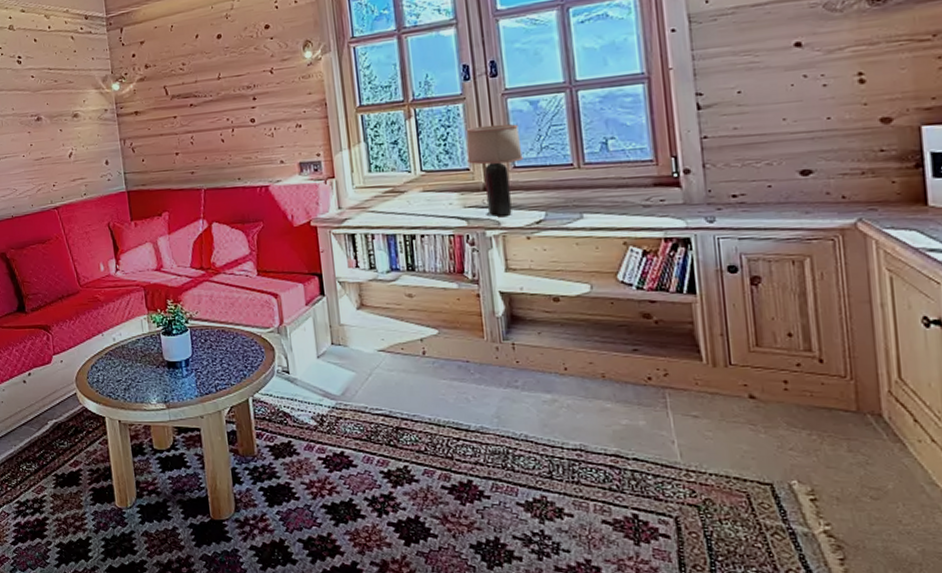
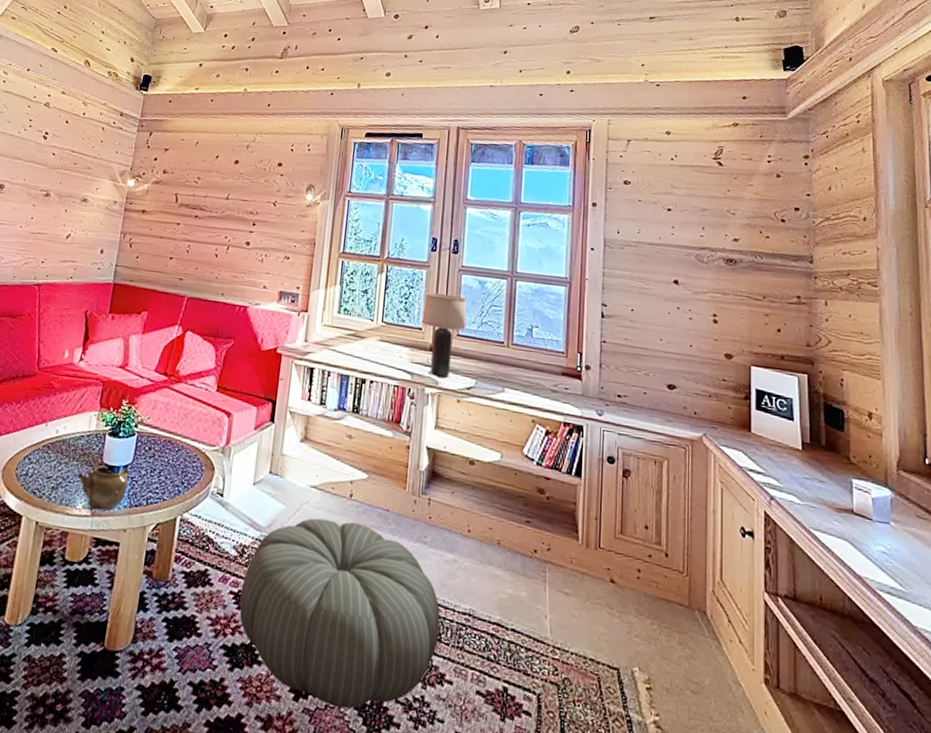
teapot: none [144,361,195,402] -> present [77,465,131,510]
pouf: none [328,379,550,549] -> present [239,518,440,709]

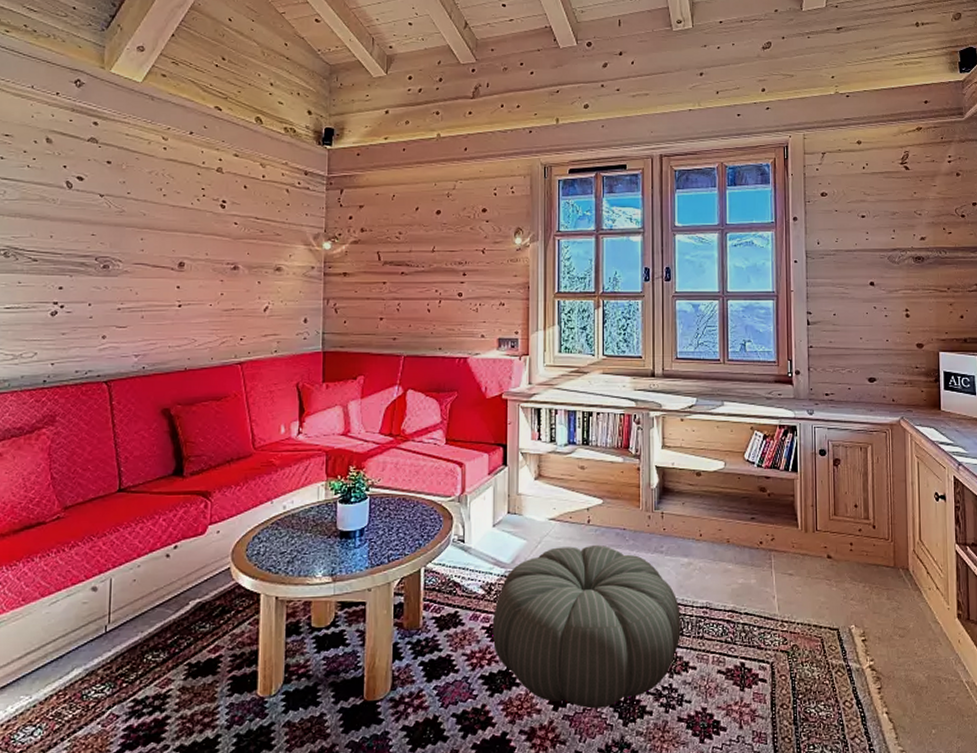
teapot: present [77,465,131,510] -> none [312,530,367,575]
table lamp: present [421,292,467,378] -> none [641,321,684,400]

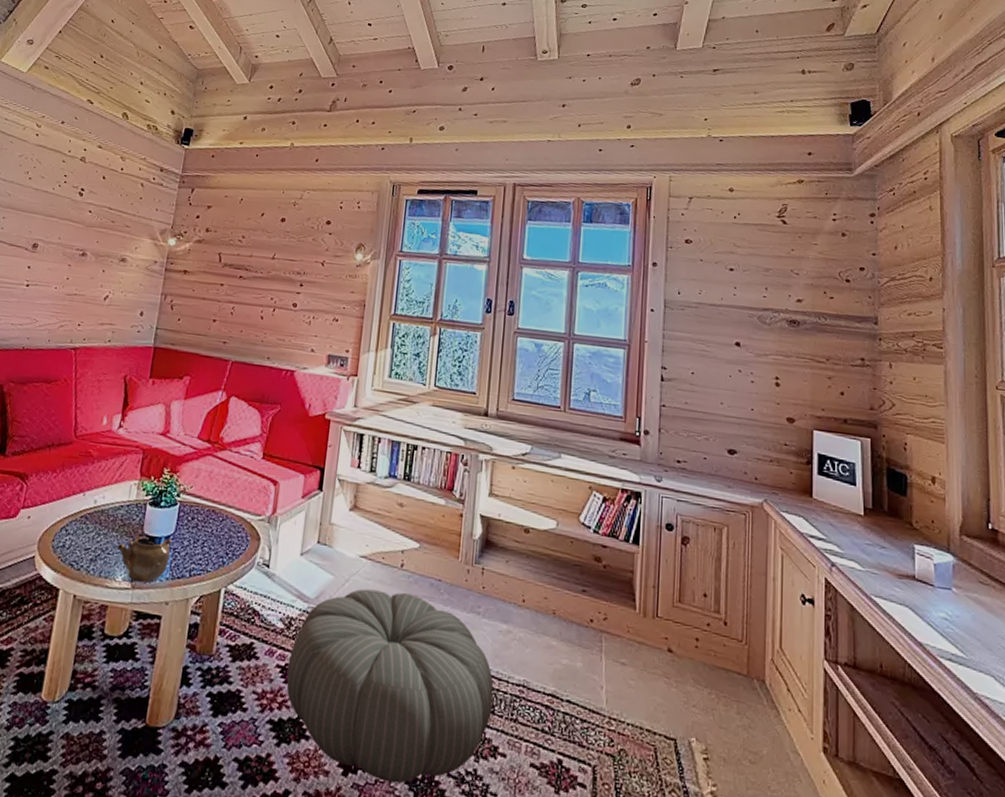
teapot: none [312,530,367,575] -> present [116,536,173,583]

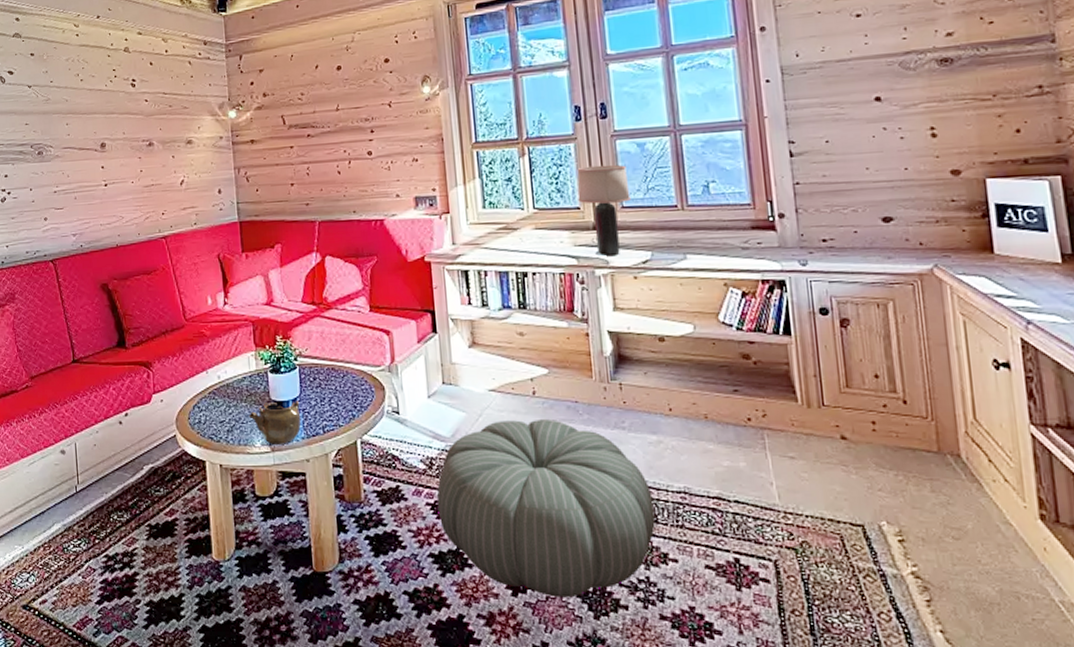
table lamp: none [475,355,522,443] -> present [577,164,631,256]

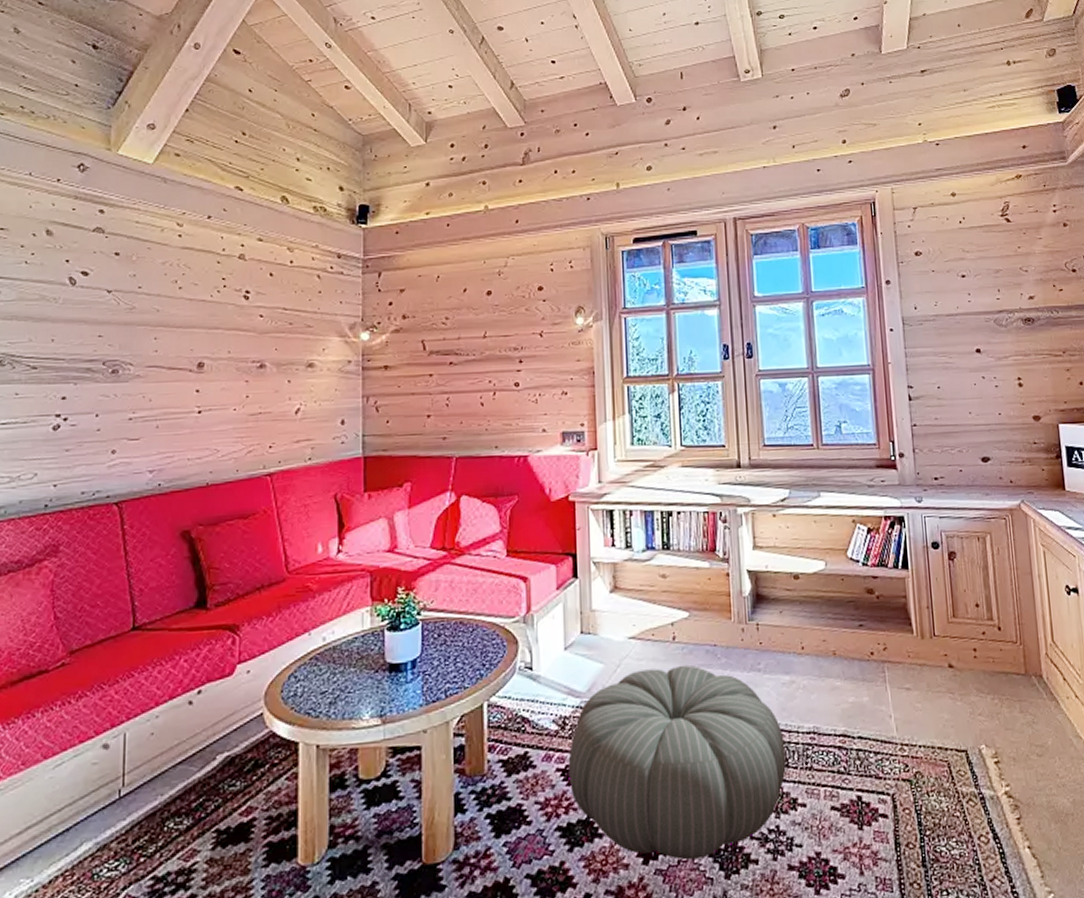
teapot: present [248,400,302,444] -> none [357,661,420,716]
table lamp: present [577,164,631,256] -> none [723,403,772,494]

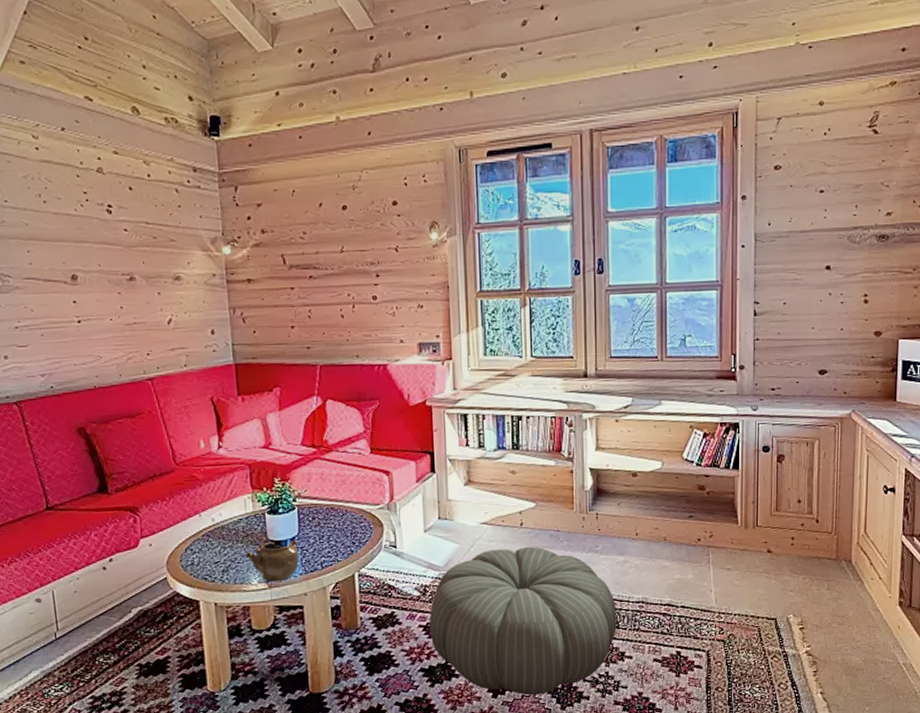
teapot: none [357,661,420,716] -> present [245,539,300,582]

